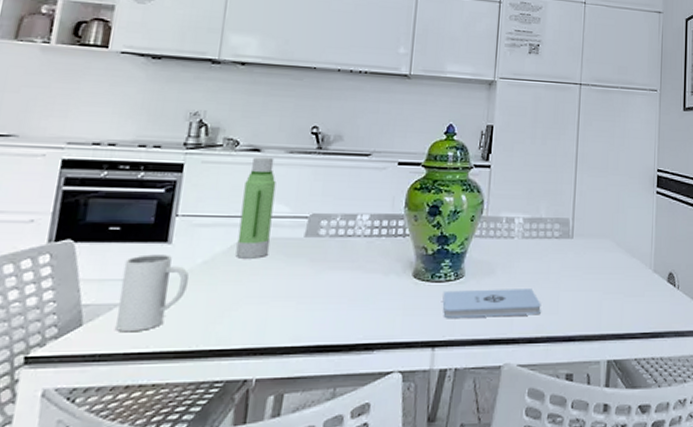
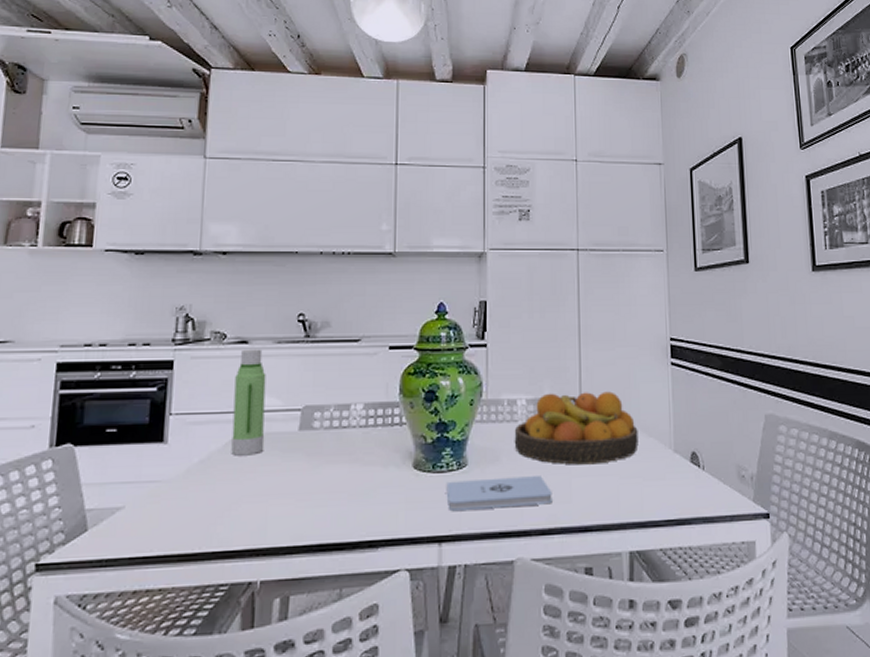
mug: present [116,254,189,333] -> none [120,455,186,537]
fruit bowl: none [509,213,623,280] -> present [514,391,639,465]

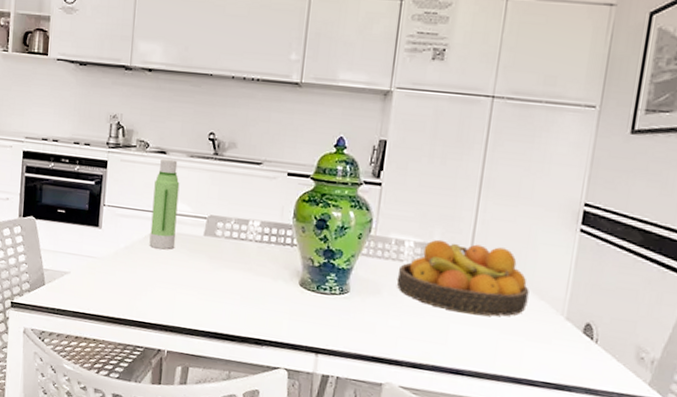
notepad: present [446,476,552,512] -> none [326,303,429,342]

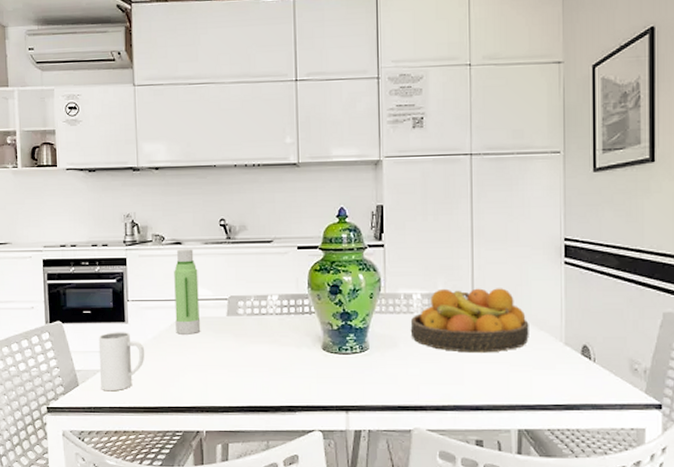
mug: none [67,235,115,296] -> present [98,332,144,392]

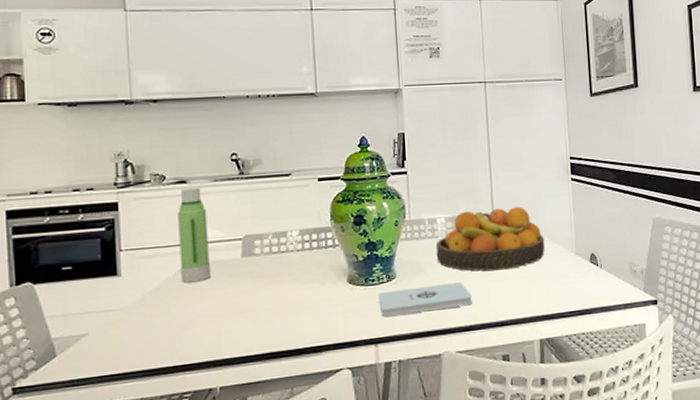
mug: present [98,332,144,392] -> none [82,286,143,359]
notepad: none [351,360,446,387] -> present [378,282,472,318]

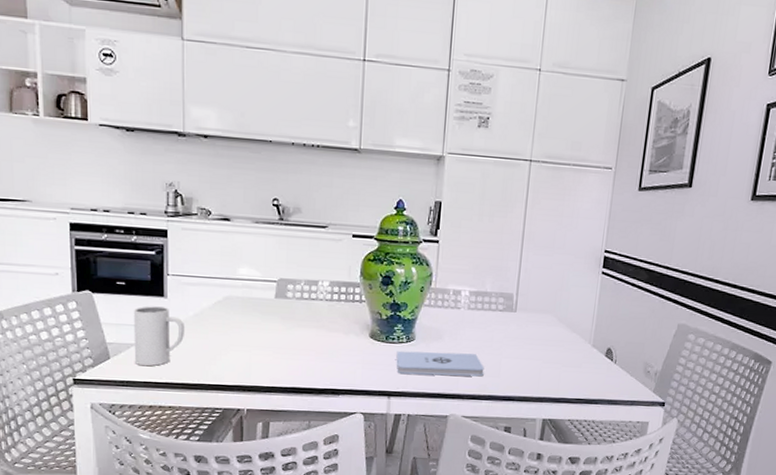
mug: none [82,286,143,359] -> present [133,306,184,367]
water bottle: present [178,187,212,283] -> none [220,225,247,314]
fruit bowl: present [435,206,545,271] -> none [456,287,564,350]

